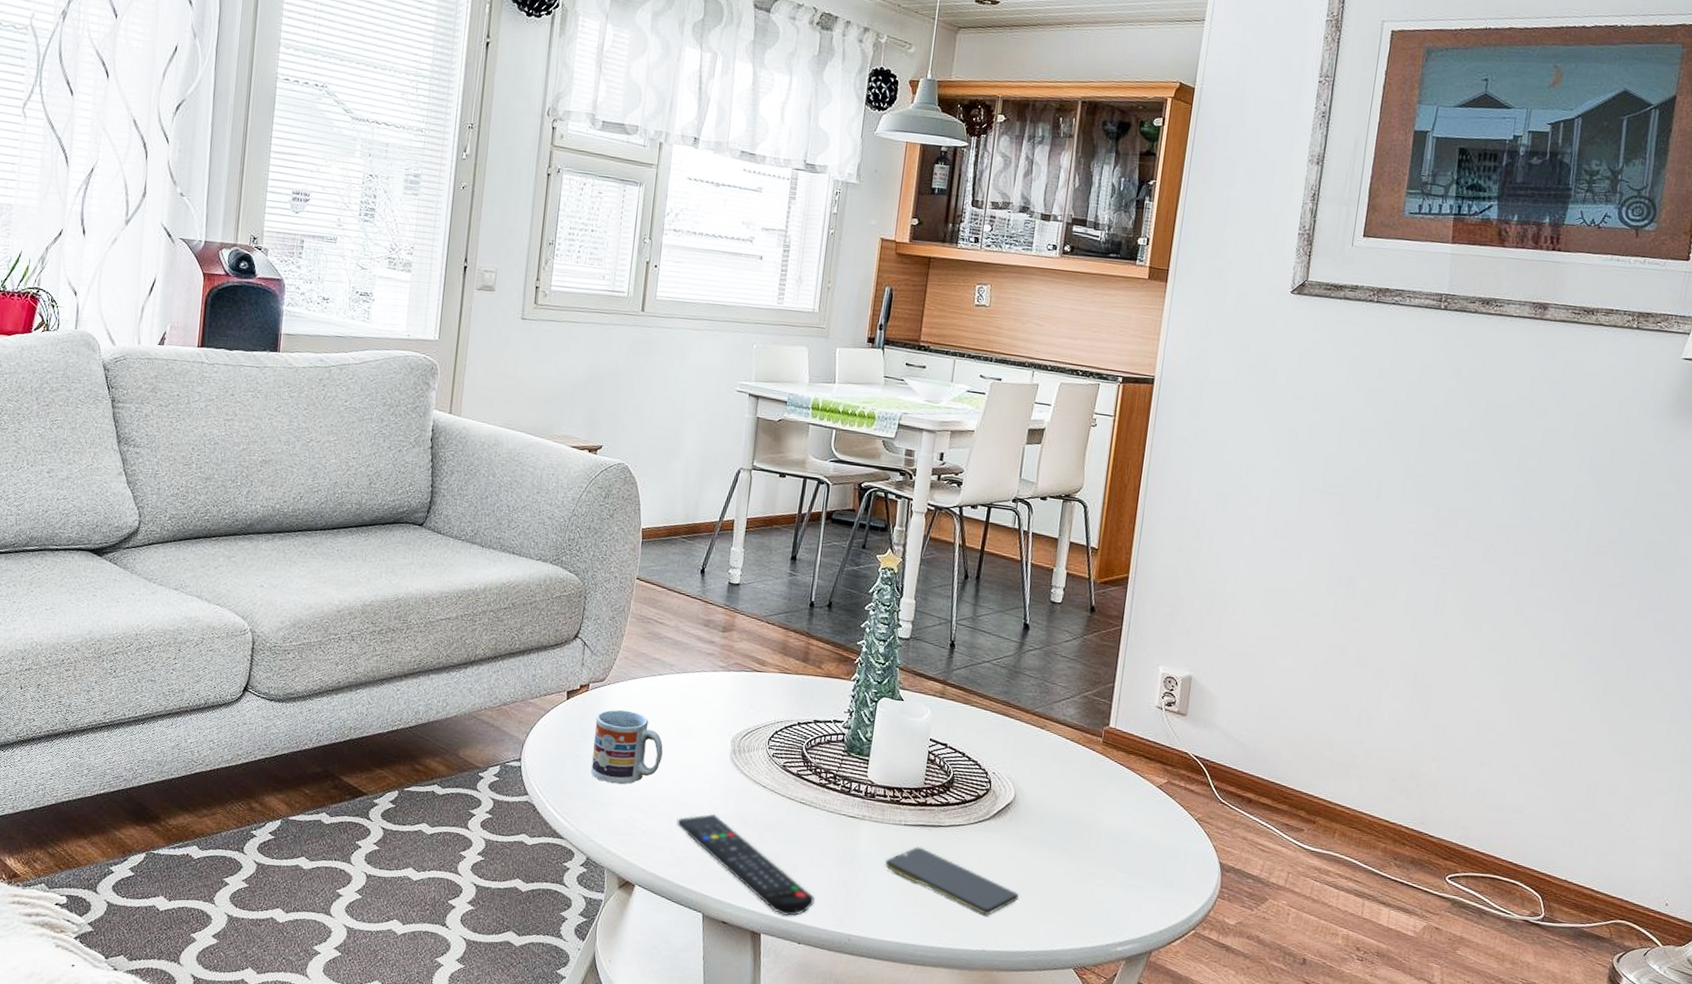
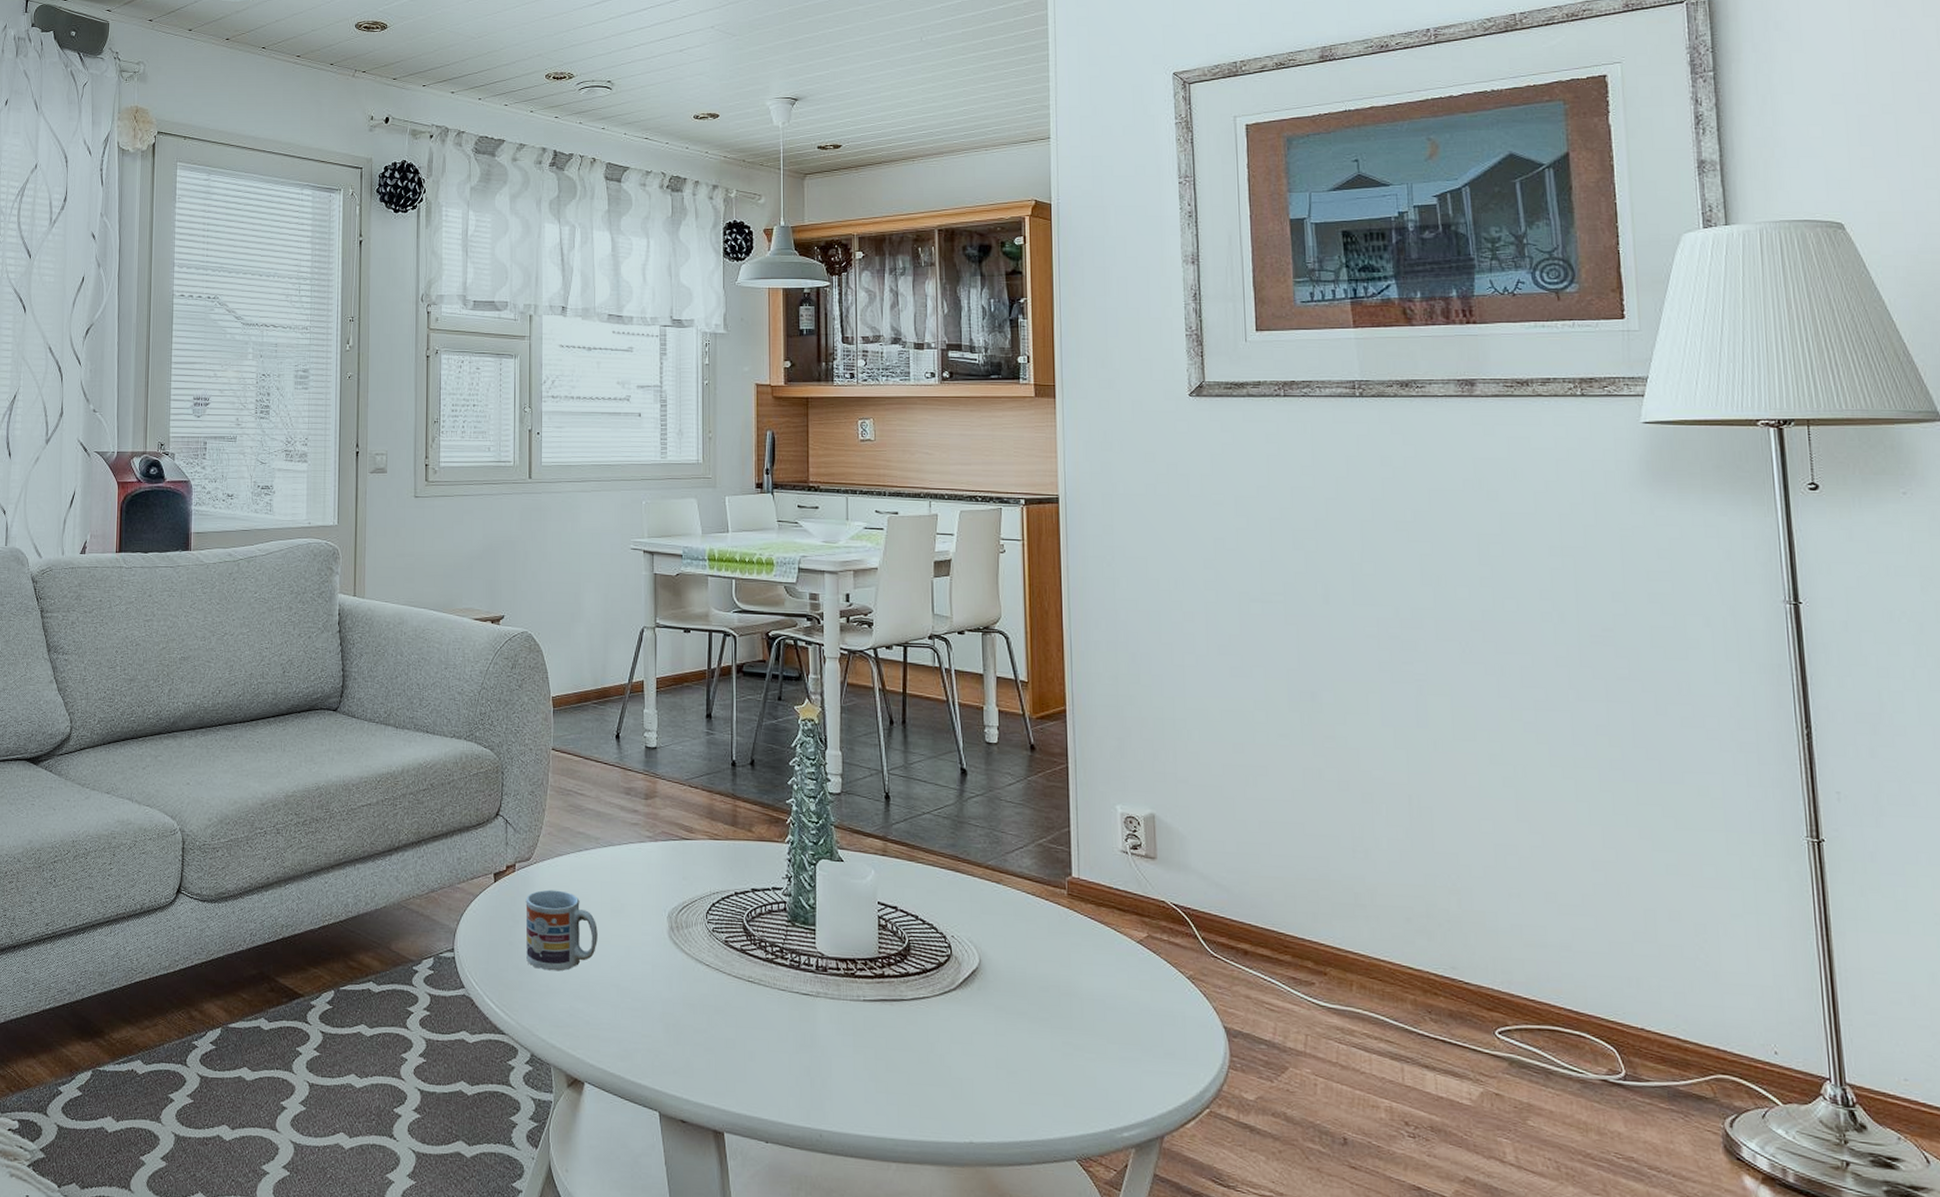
remote control: present [677,813,815,916] -> none [621,998,777,1111]
smartphone: present [885,847,1019,915] -> none [849,1025,1001,1101]

